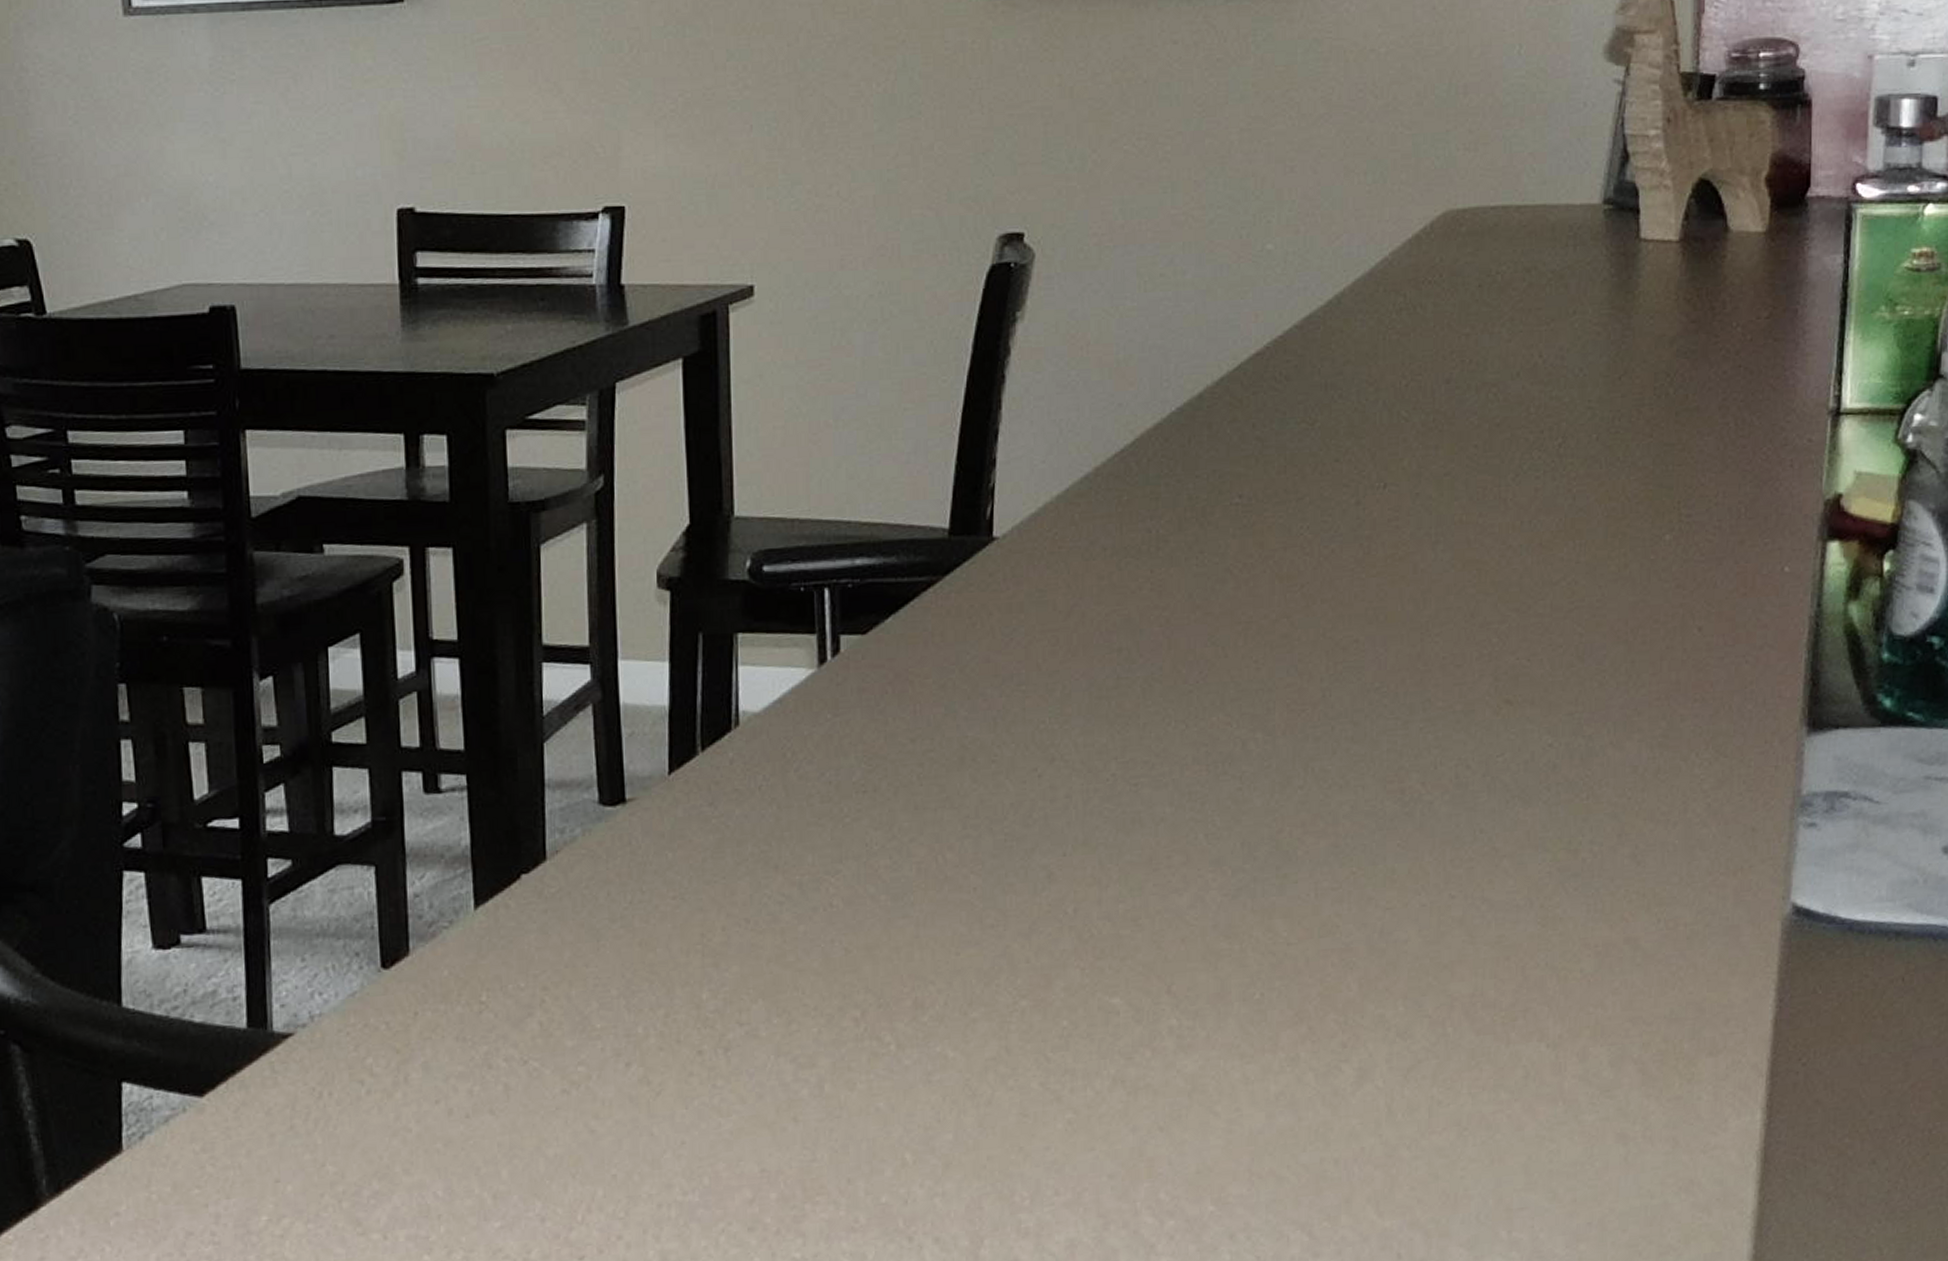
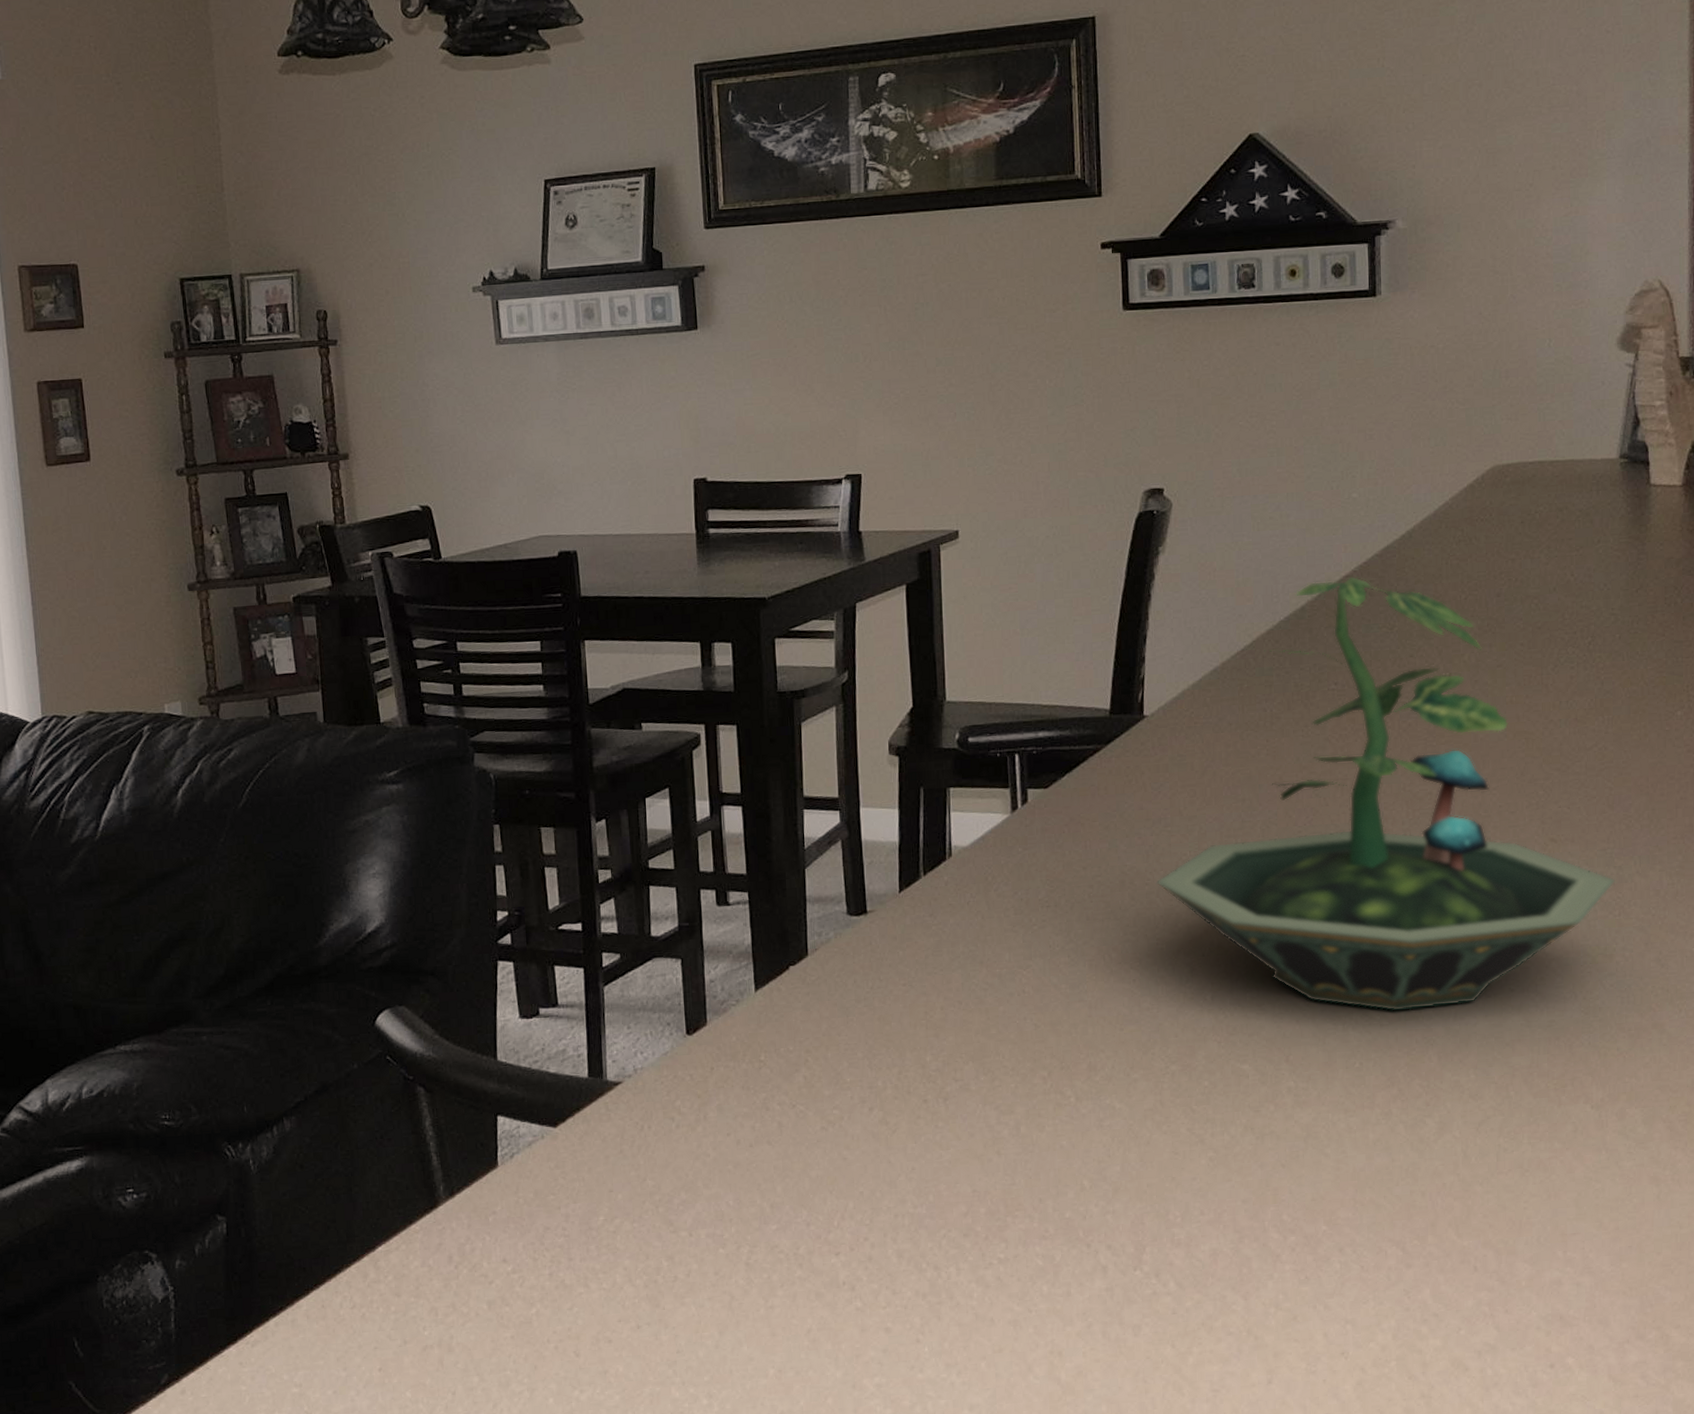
terrarium: none [1006,354,1584,927] -> present [1157,576,1616,1012]

